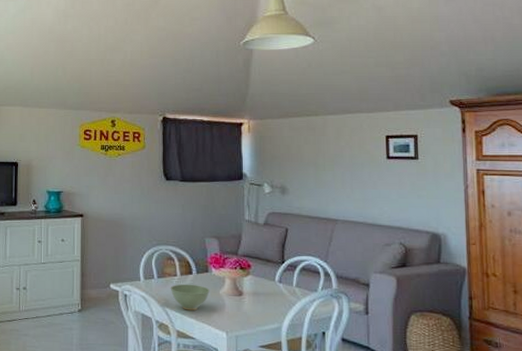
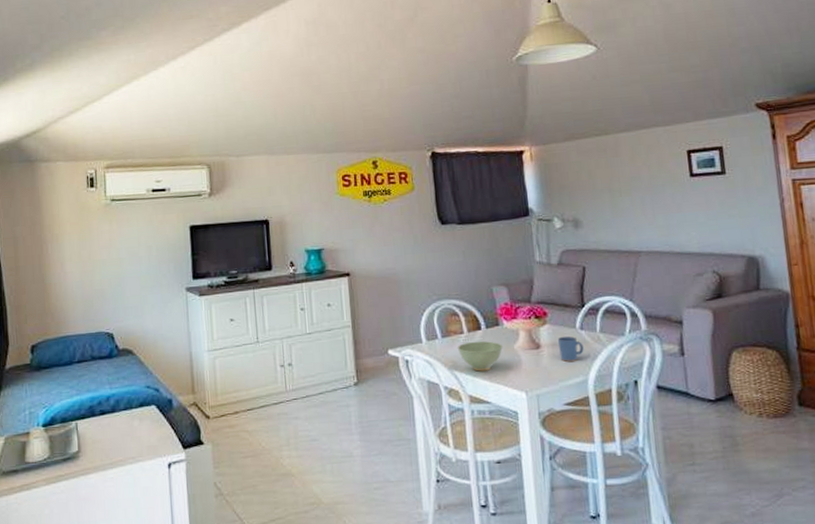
mug: none [258,288,281,311] -> present [557,336,584,362]

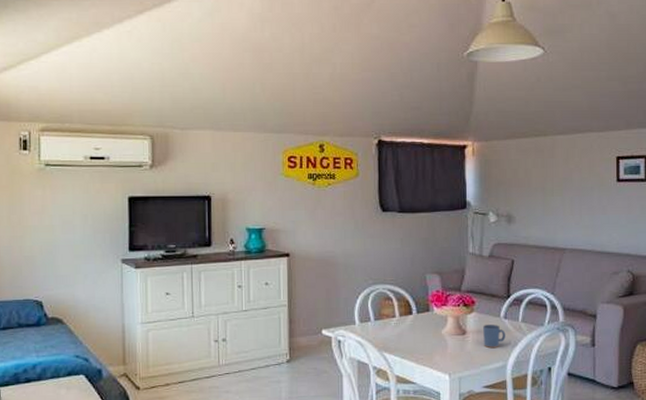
bowl: present [457,341,503,372] -> none [388,325,431,354]

